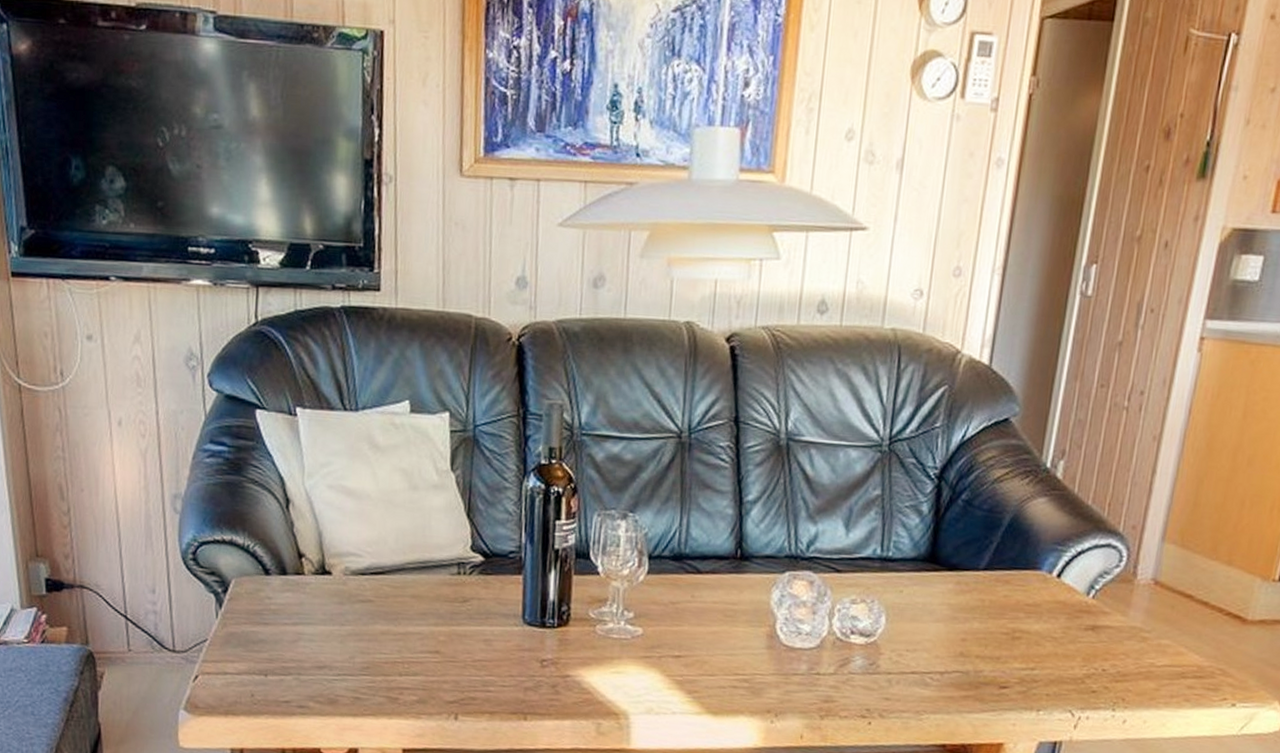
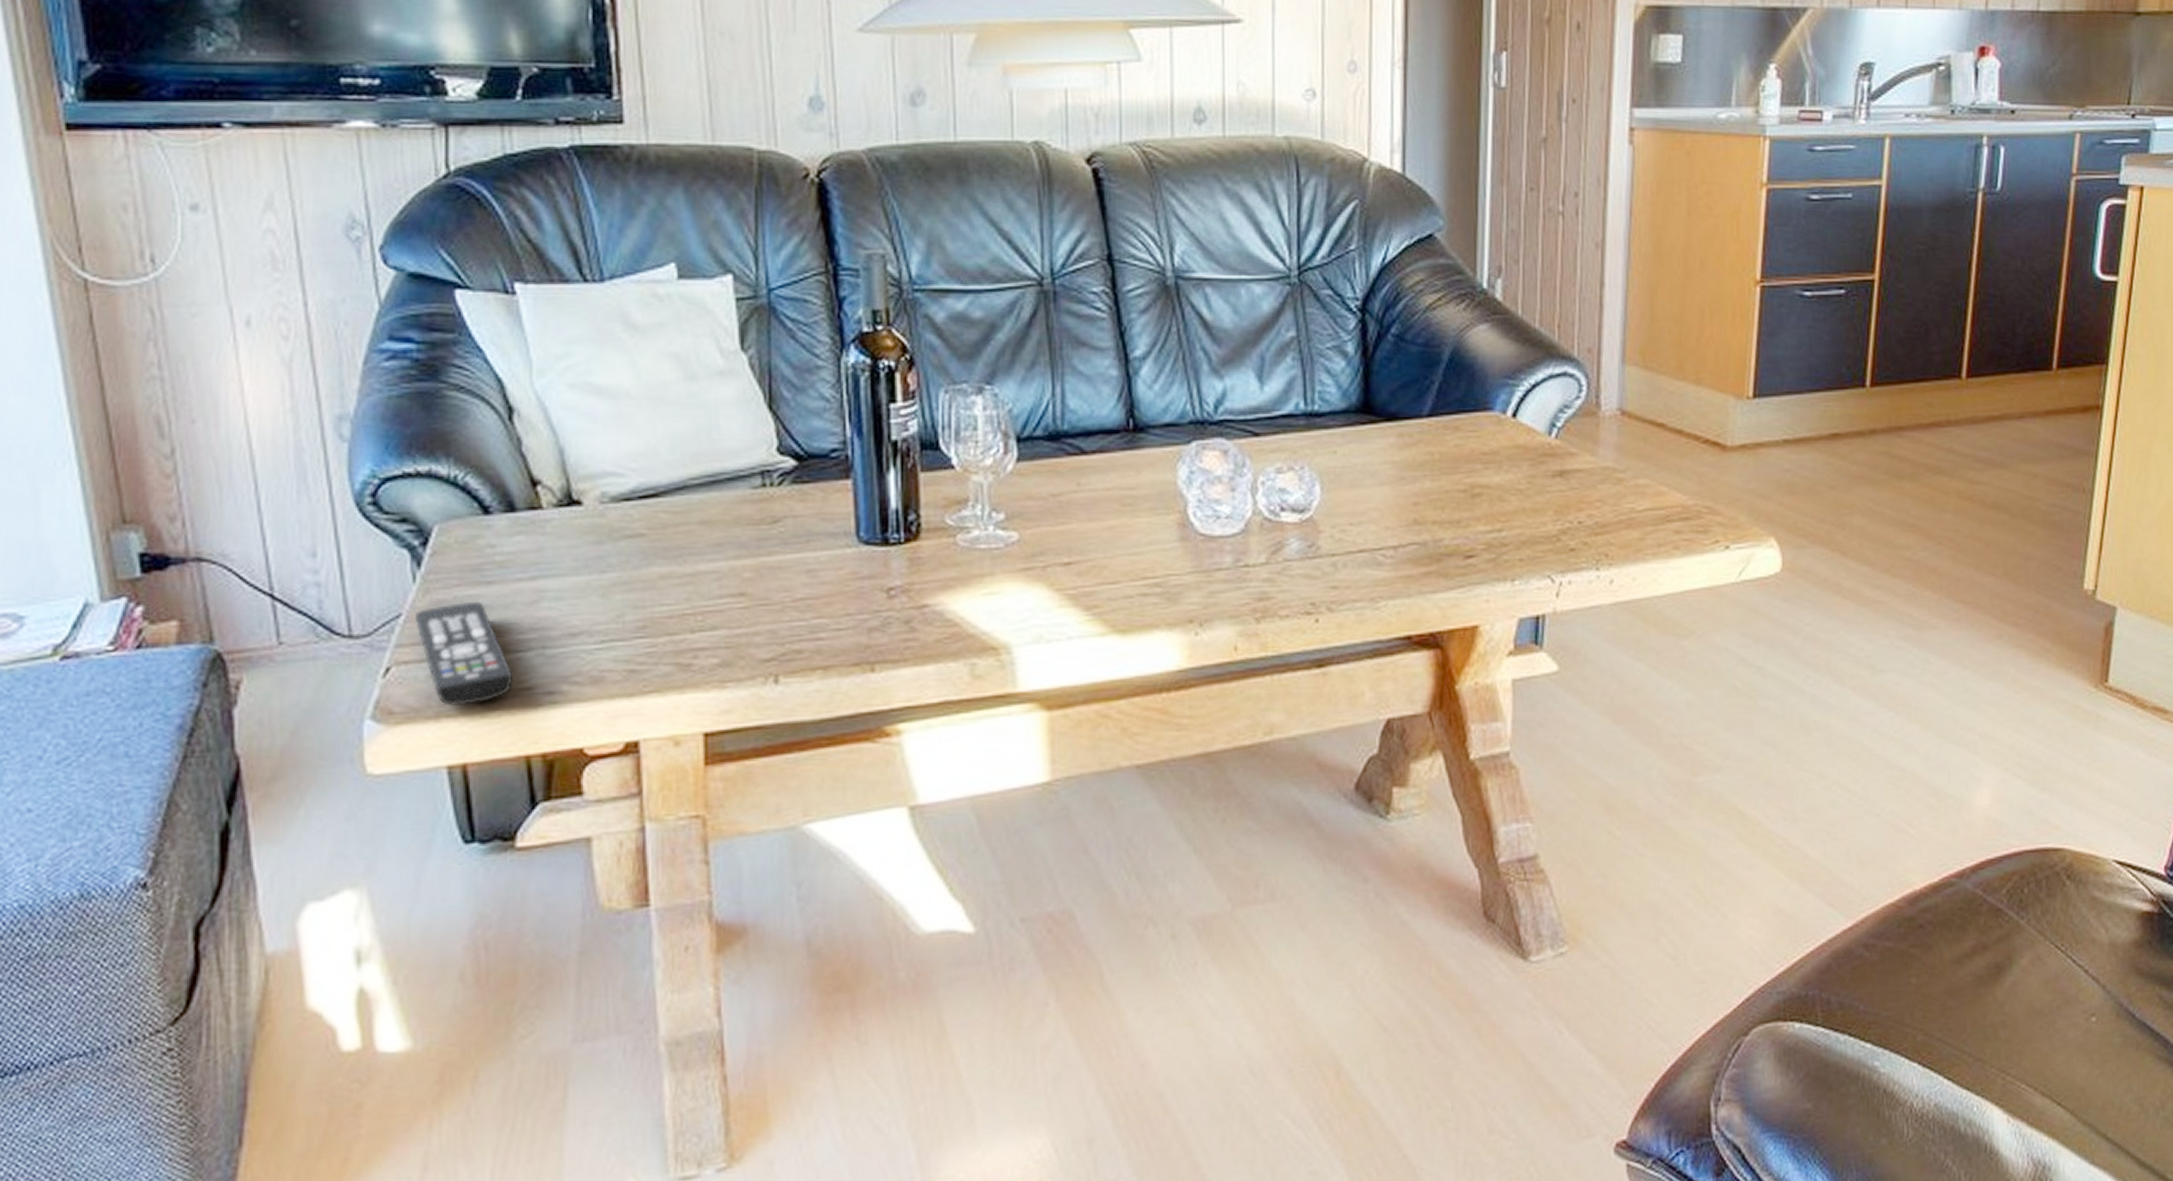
remote control: none [216,636,278,709] -> present [415,602,514,707]

